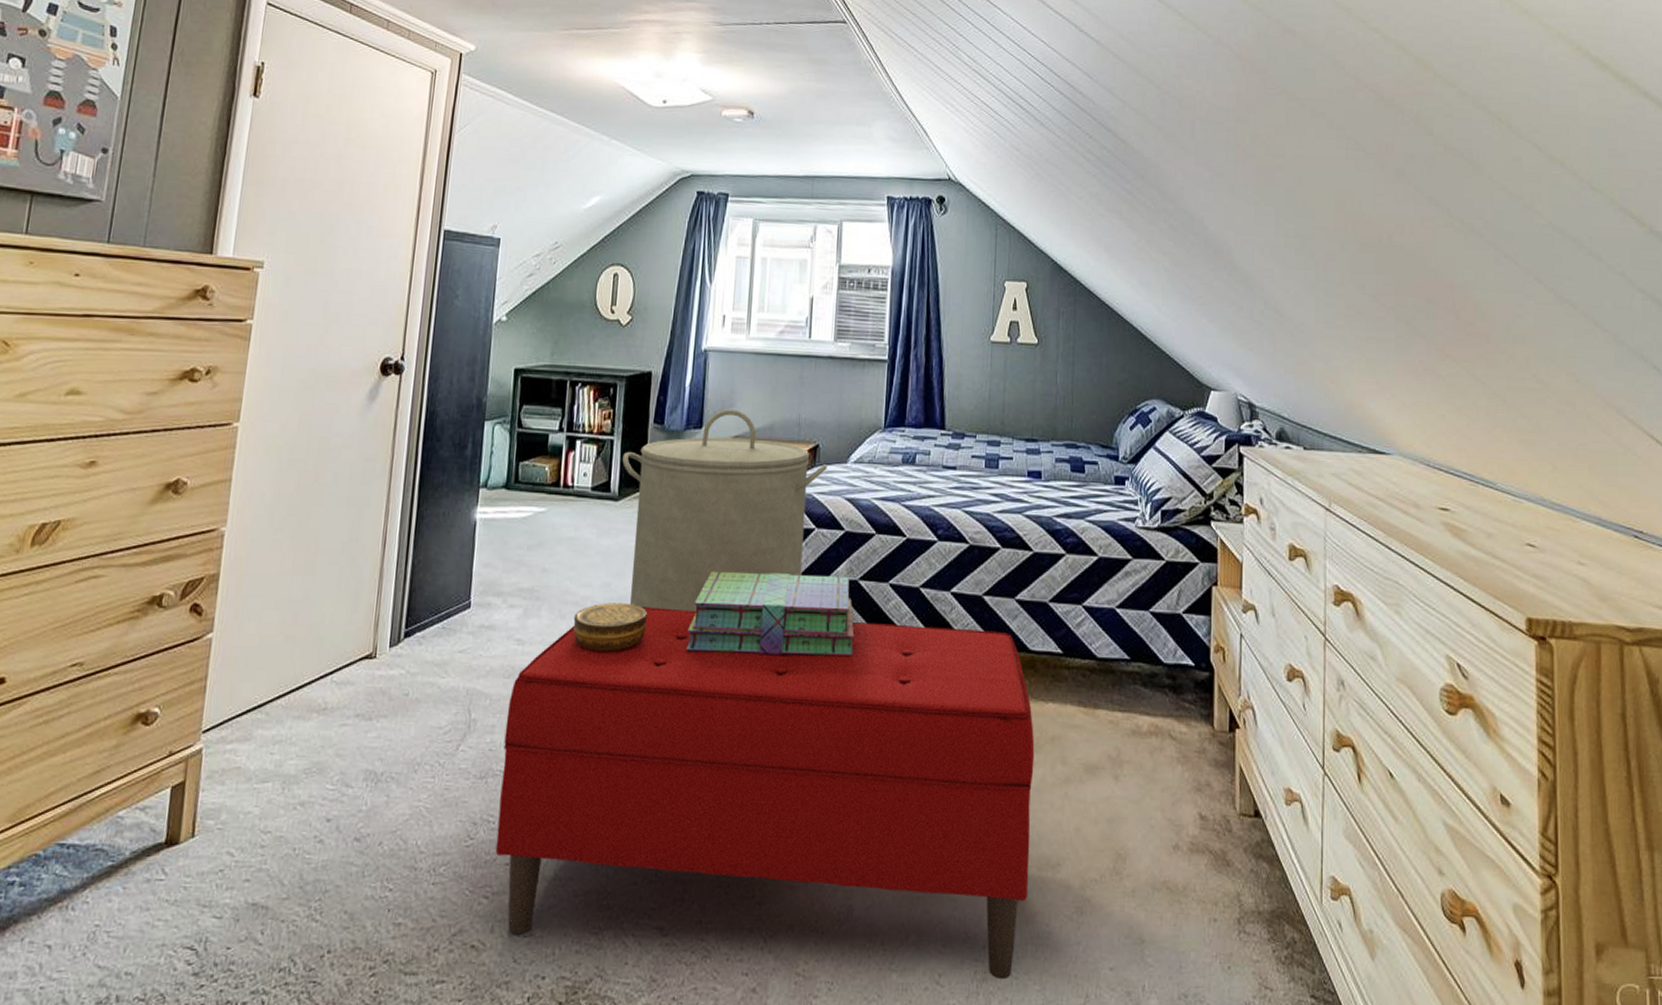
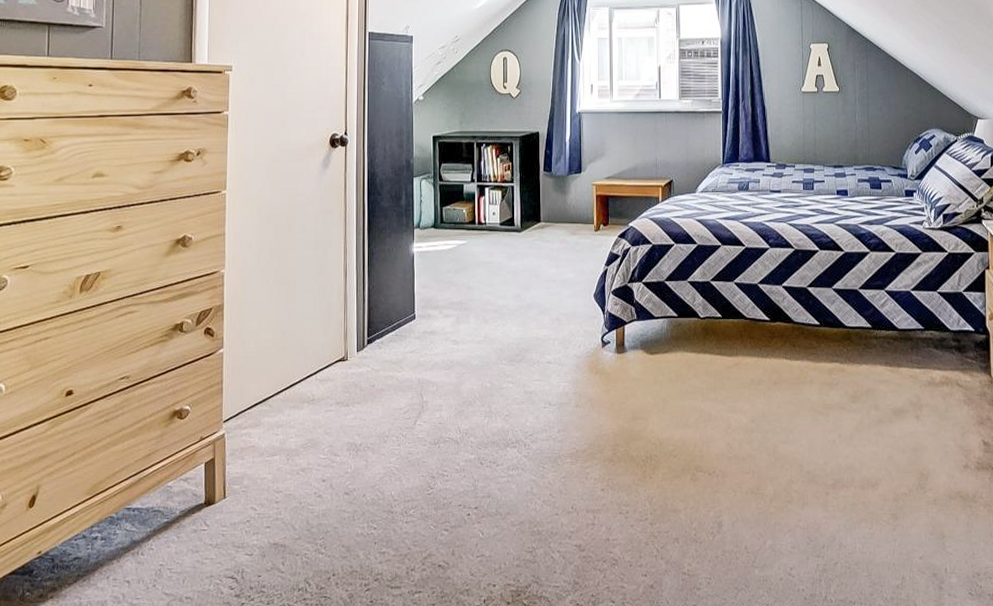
bench: present [495,607,1035,980] -> none [450,310,855,570]
decorative box: present [572,602,648,653] -> none [494,309,551,347]
laundry hamper: present [622,409,827,612] -> none [522,157,680,313]
stack of books: present [686,570,855,657] -> none [582,278,710,342]

